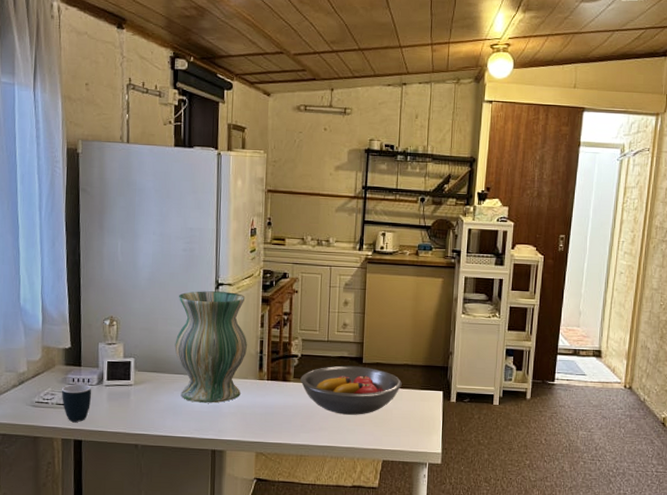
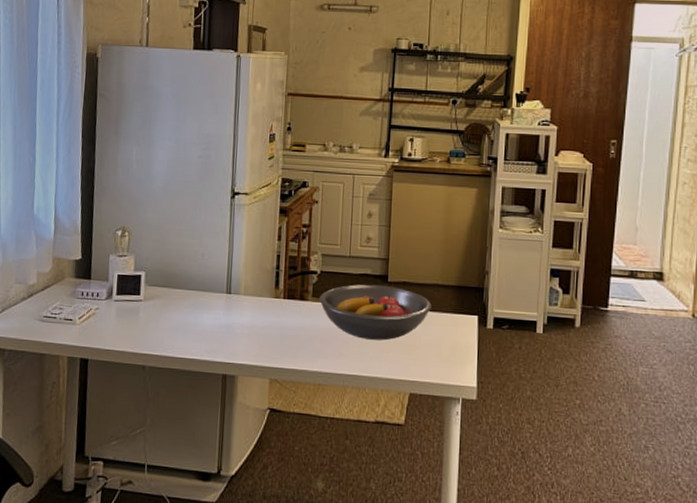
mug: present [61,384,92,422] -> none [69,298,101,339]
vase: present [175,291,248,403] -> none [187,200,264,323]

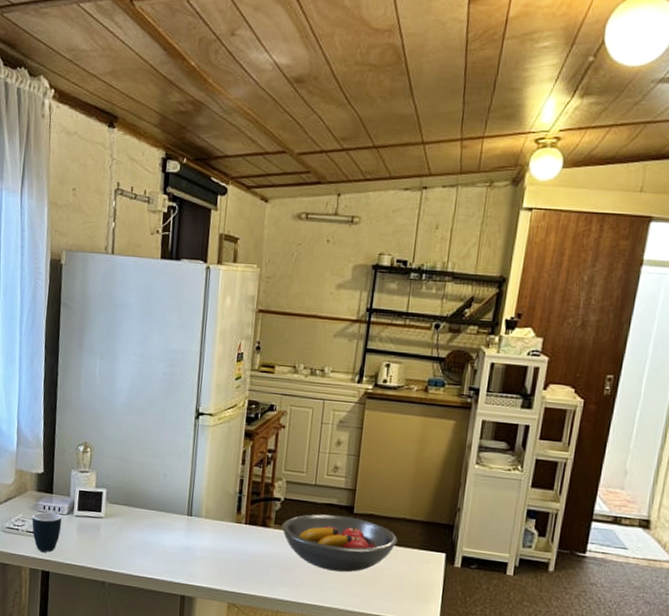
mug: none [69,298,101,339] -> present [32,511,62,552]

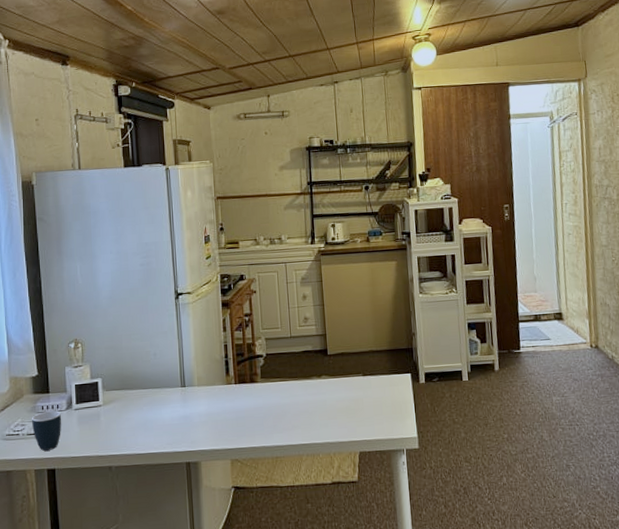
fruit bowl: present [282,514,398,573] -> none [268,358,369,410]

